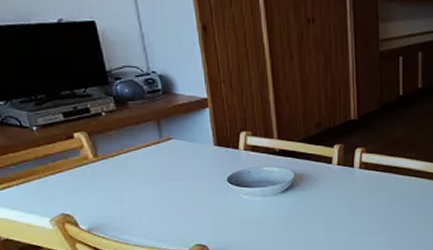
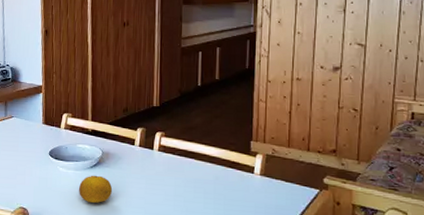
fruit: none [270,200,311,230] -> present [79,175,113,203]

